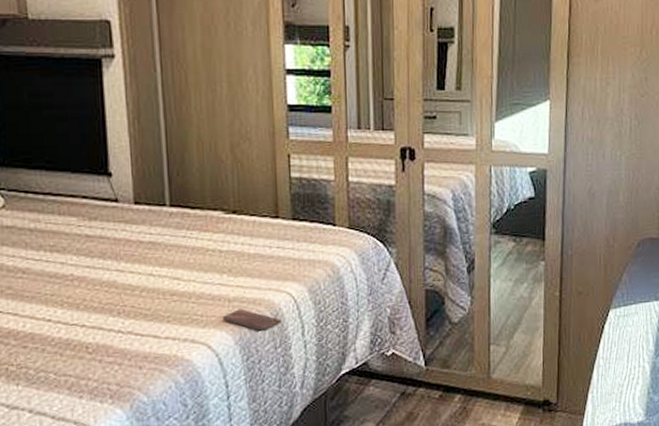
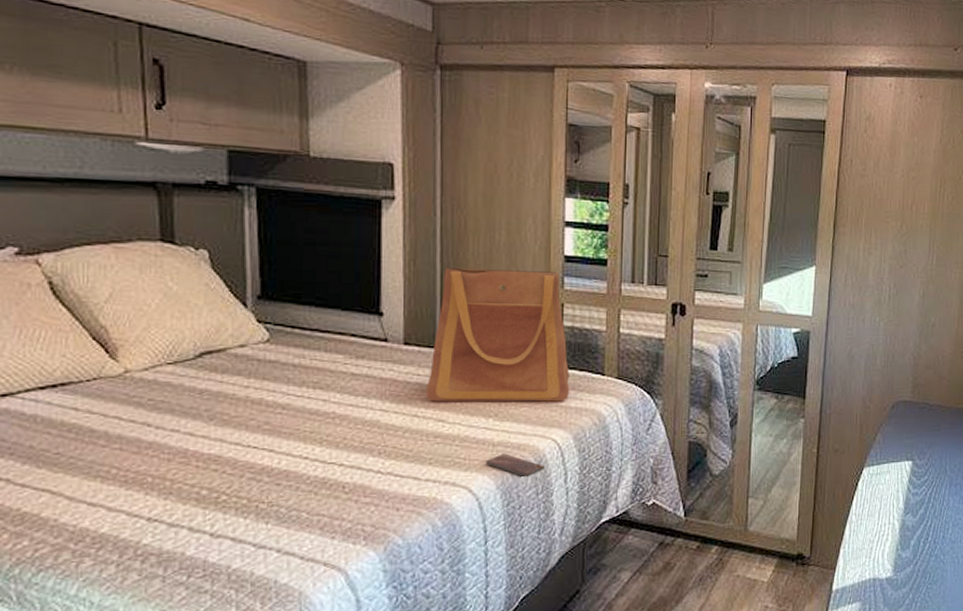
tote bag: none [159,122,302,260] -> present [426,267,570,402]

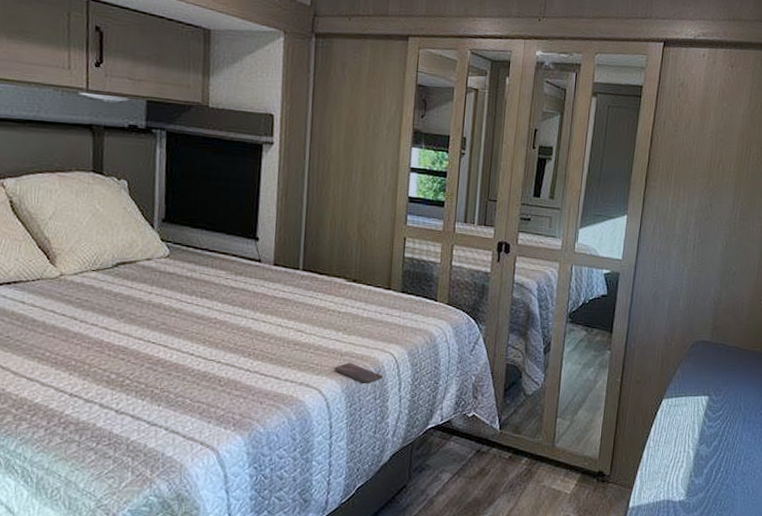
tote bag: present [426,267,570,402] -> none [289,202,408,322]

